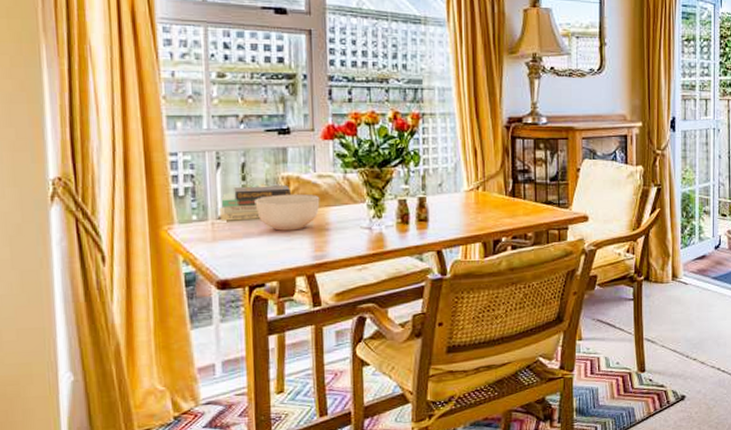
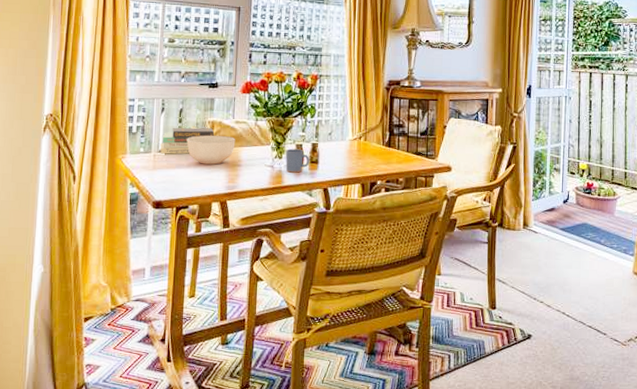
mug: none [386,205,417,234] -> present [285,148,310,173]

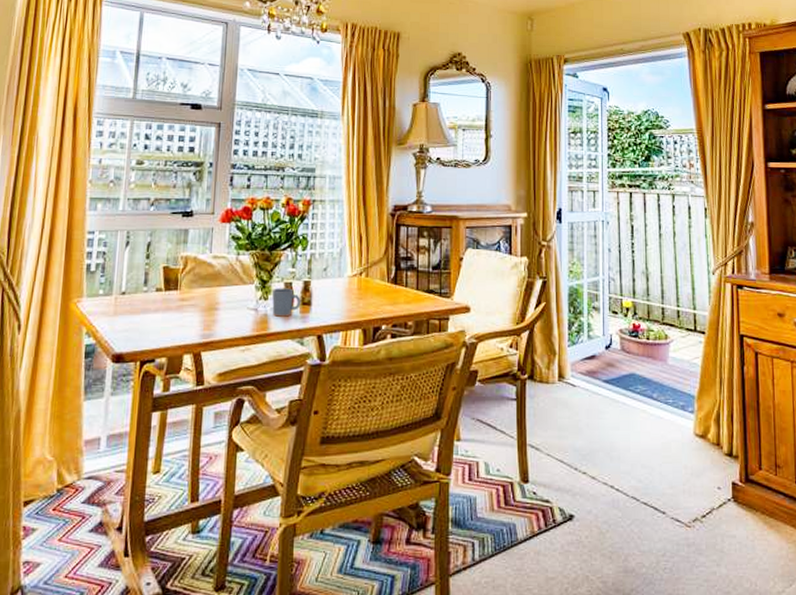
books: present [159,127,215,154] -> none [122,264,188,297]
bowl: present [186,135,236,165] -> none [154,272,213,308]

